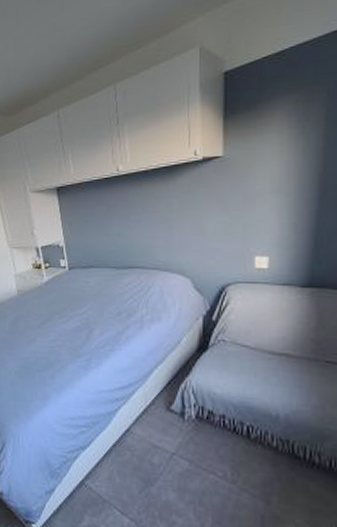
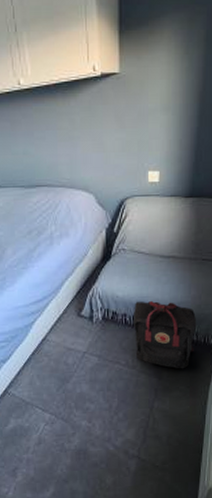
backpack: none [233,403,319,497] -> present [132,300,197,369]

